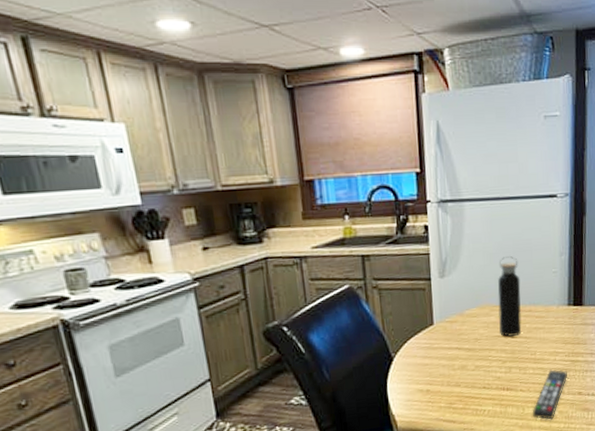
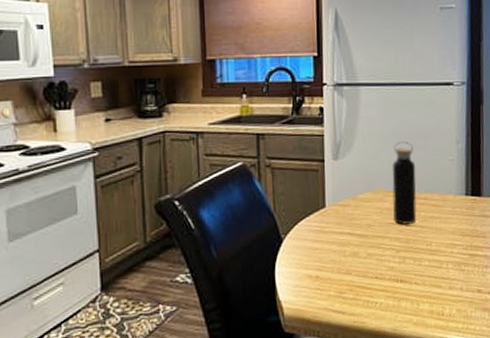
remote control: present [532,369,568,420] -> none [427,263,467,318]

